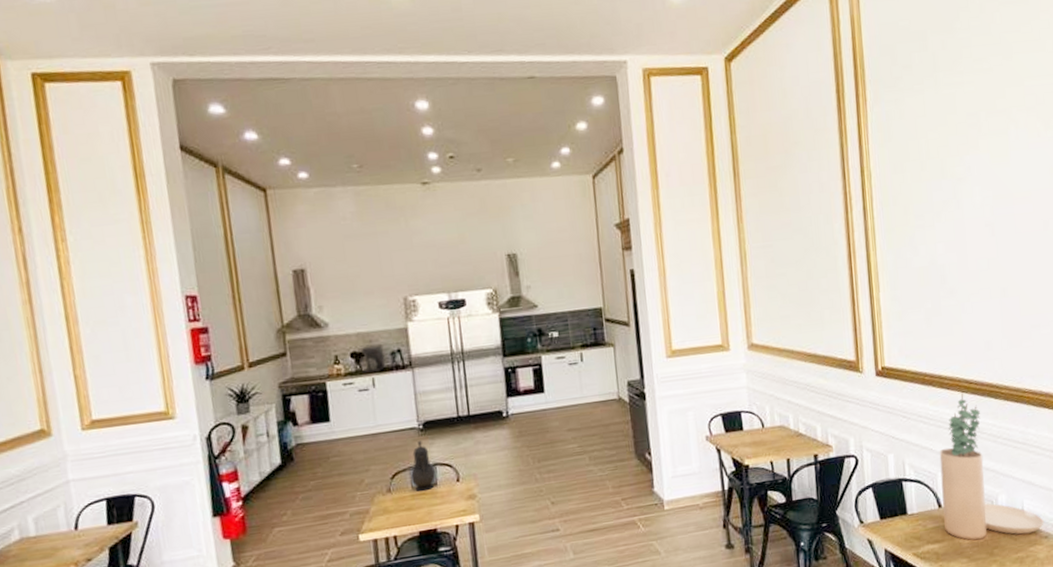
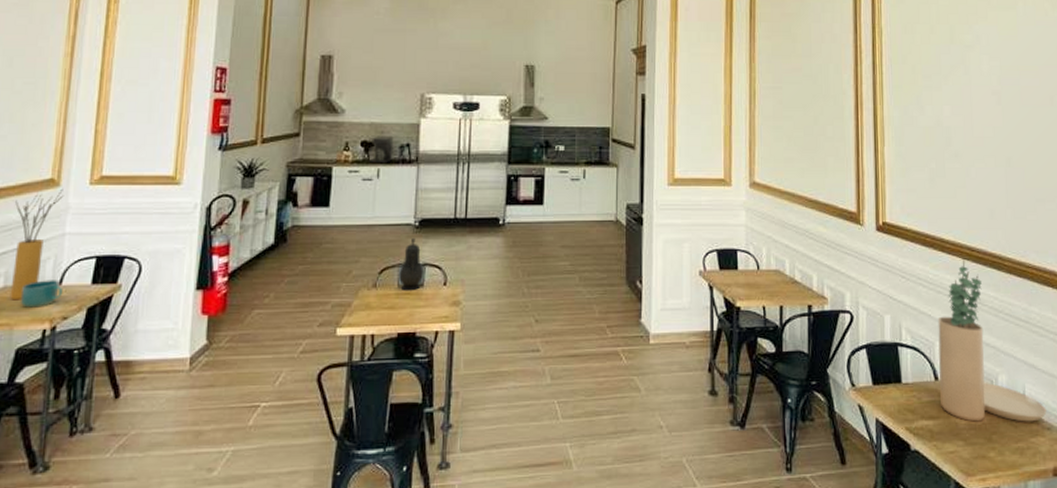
vase: none [10,437,59,550] -> present [10,188,64,301]
cup: none [39,525,81,555] -> present [20,280,62,308]

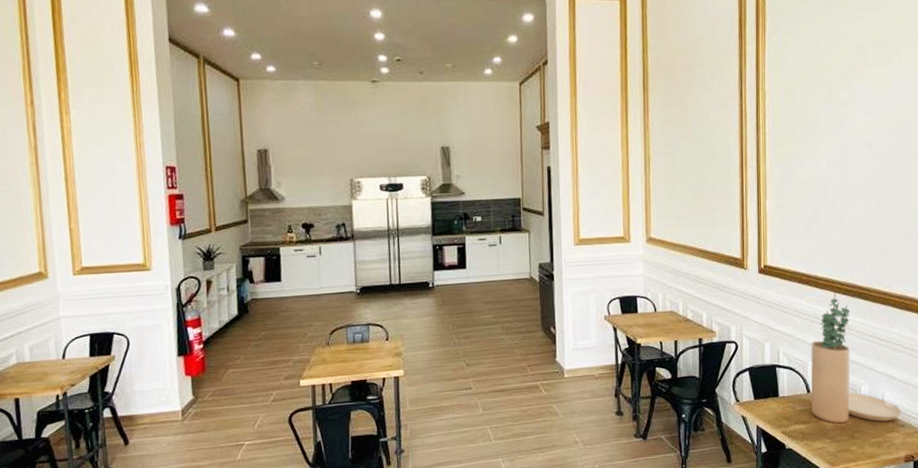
vase: present [10,188,64,301] -> none [13,280,53,374]
cup: present [20,280,62,308] -> none [32,355,67,379]
coffee maker: present [368,135,394,164] -> none [310,217,332,243]
coffeepot: present [398,238,424,291] -> none [346,303,369,347]

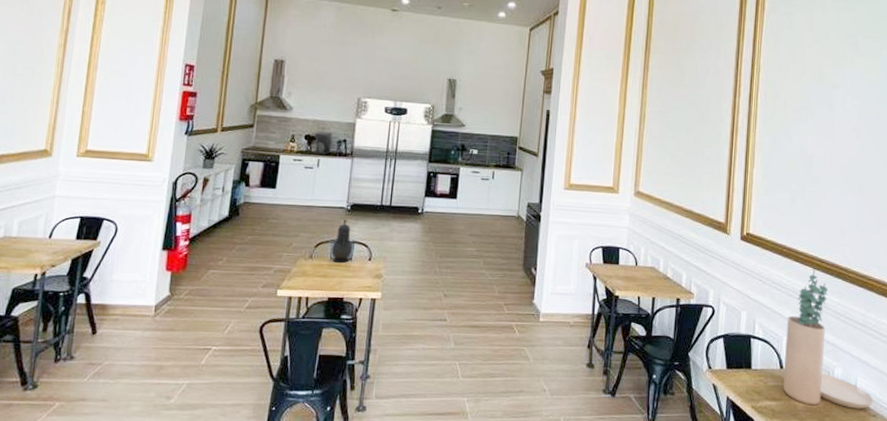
coffee maker: none [310,217,332,243] -> present [310,131,333,156]
coffeepot: none [346,303,369,347] -> present [331,219,353,264]

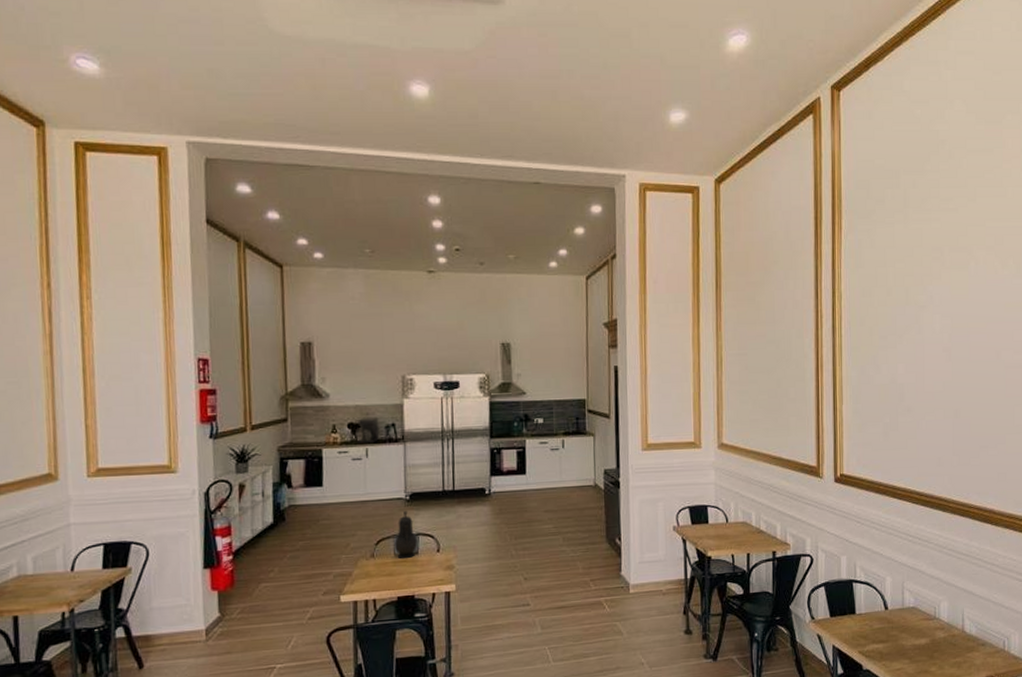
vase: present [783,269,828,406] -> none [888,503,929,643]
saucer: present [820,373,874,409] -> none [928,609,982,641]

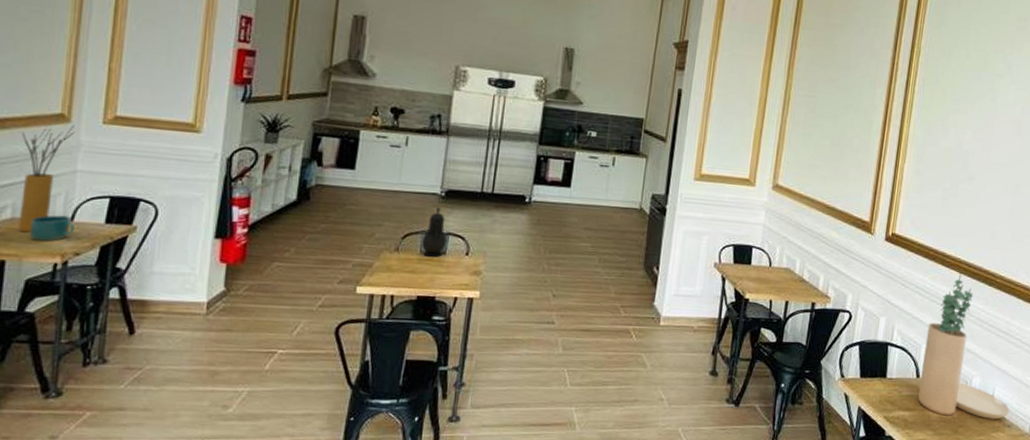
vase: none [17,482,64,588] -> present [18,125,76,233]
cup: none [35,567,75,594] -> present [29,215,74,241]
coffee maker: present [356,416,380,444] -> none [397,103,425,133]
vase: none [888,503,929,643] -> present [918,273,973,416]
saucer: none [928,609,982,641] -> present [956,382,1010,419]

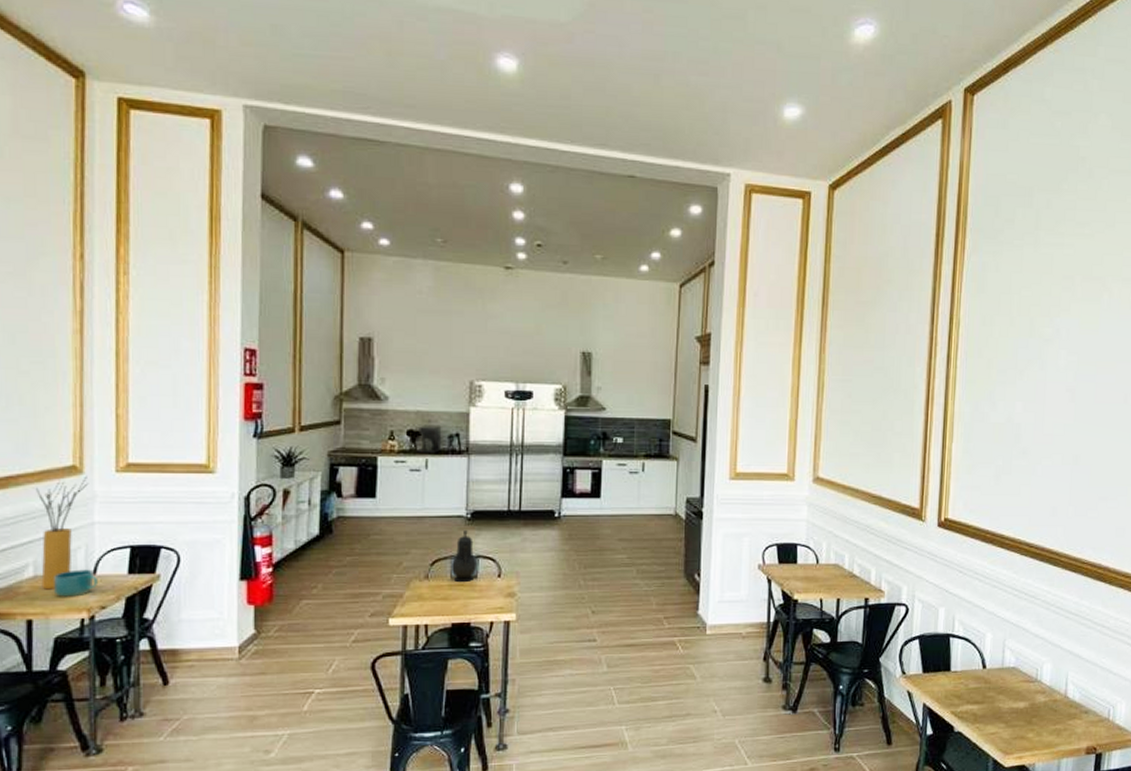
coffee maker: none [397,103,425,133] -> present [415,424,442,454]
vase: present [918,273,973,416] -> none [986,555,1037,706]
saucer: present [956,382,1010,419] -> none [1027,670,1086,707]

